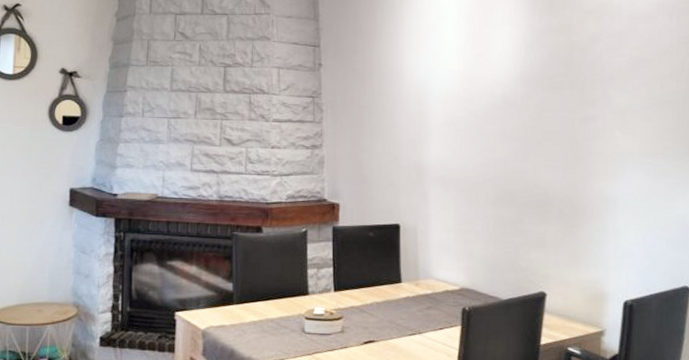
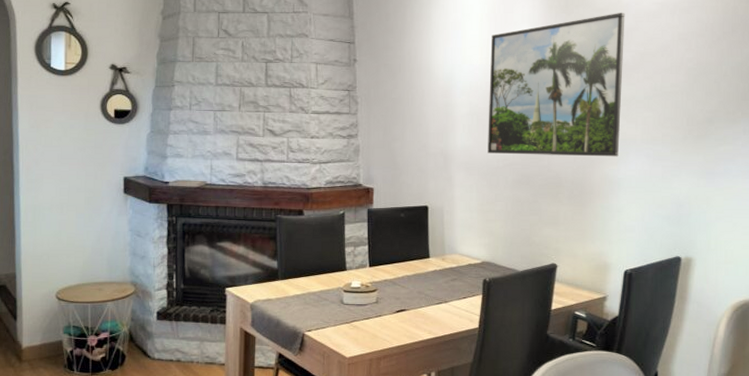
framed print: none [466,13,618,172] -> present [488,12,625,157]

